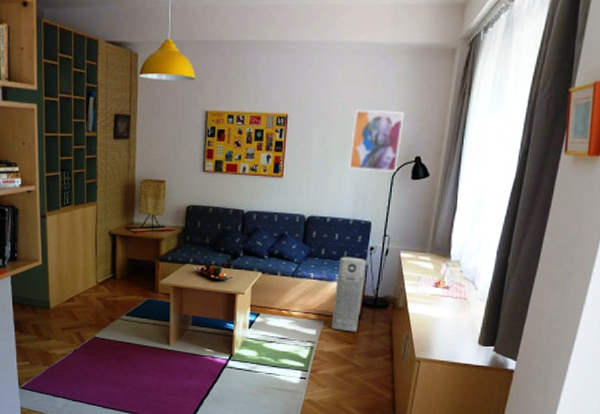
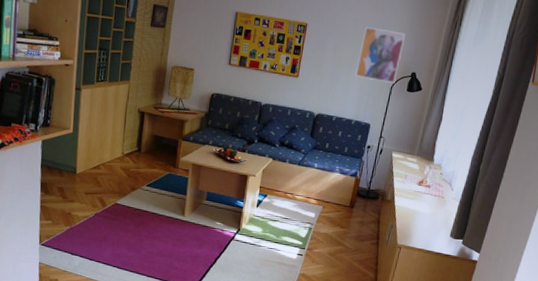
air purifier: present [331,257,366,332] -> none [328,152,363,218]

